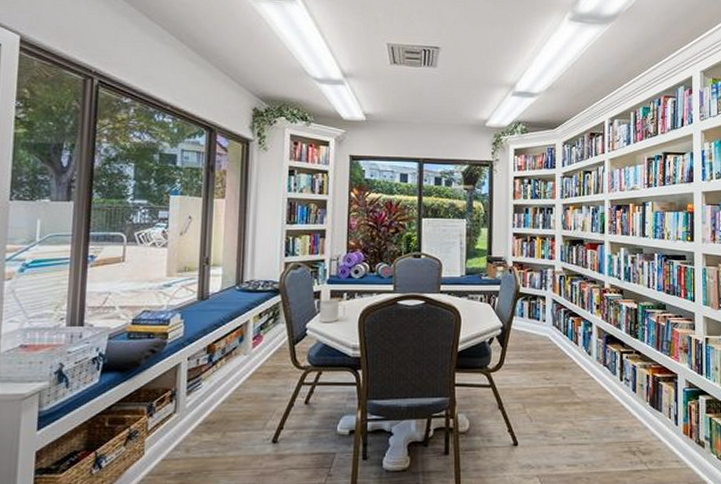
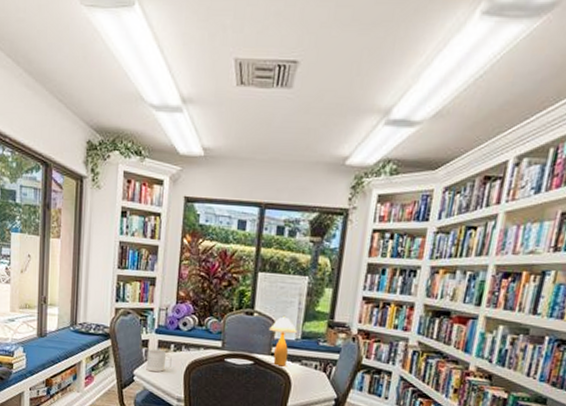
table lamp: none [436,255,461,303] -> present [268,315,297,367]

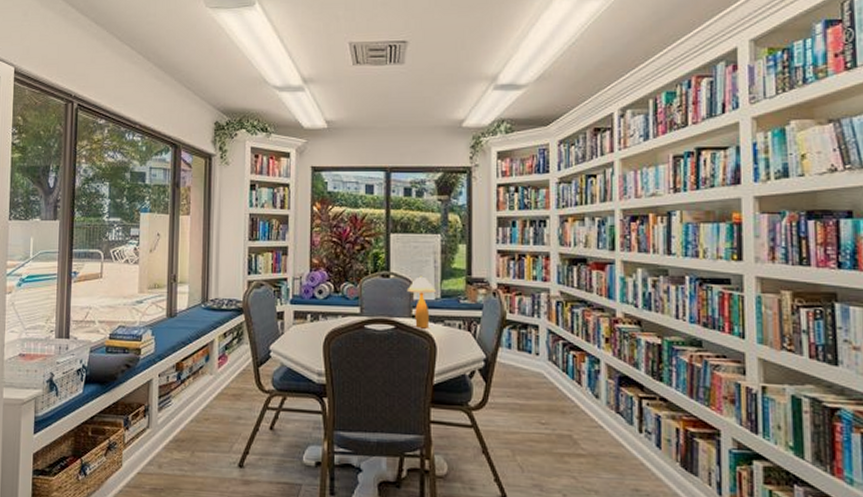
mug: present [146,349,172,373] -> none [283,321,309,346]

